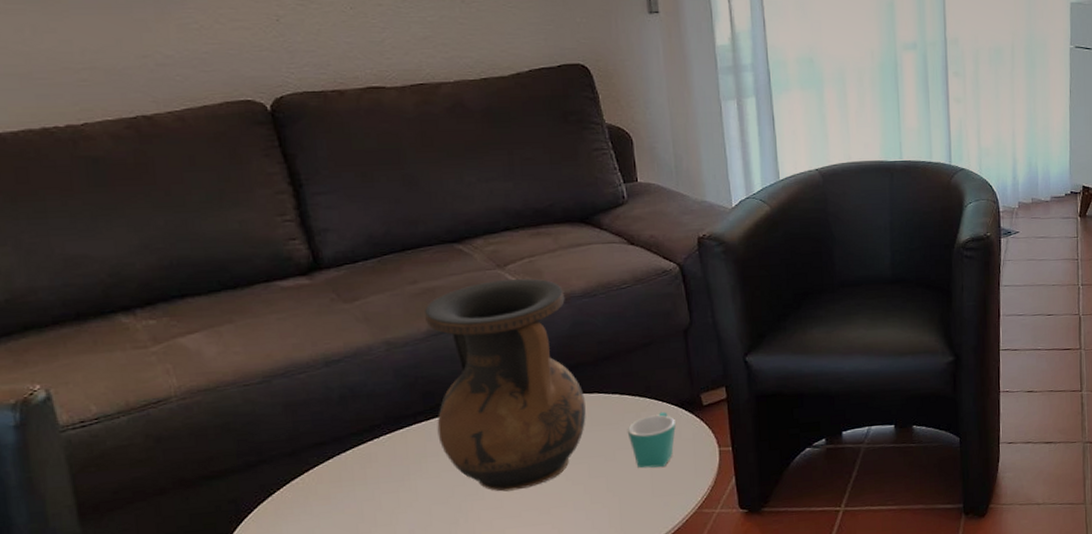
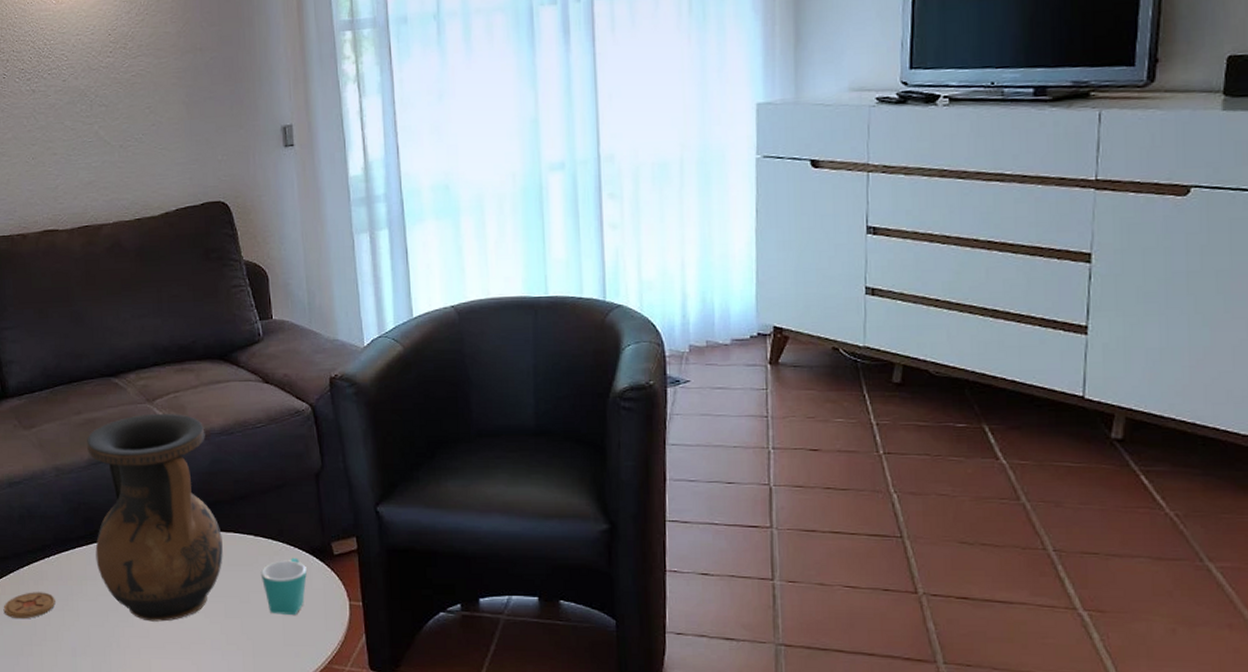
coaster: none [320,475,388,508] -> present [3,592,56,619]

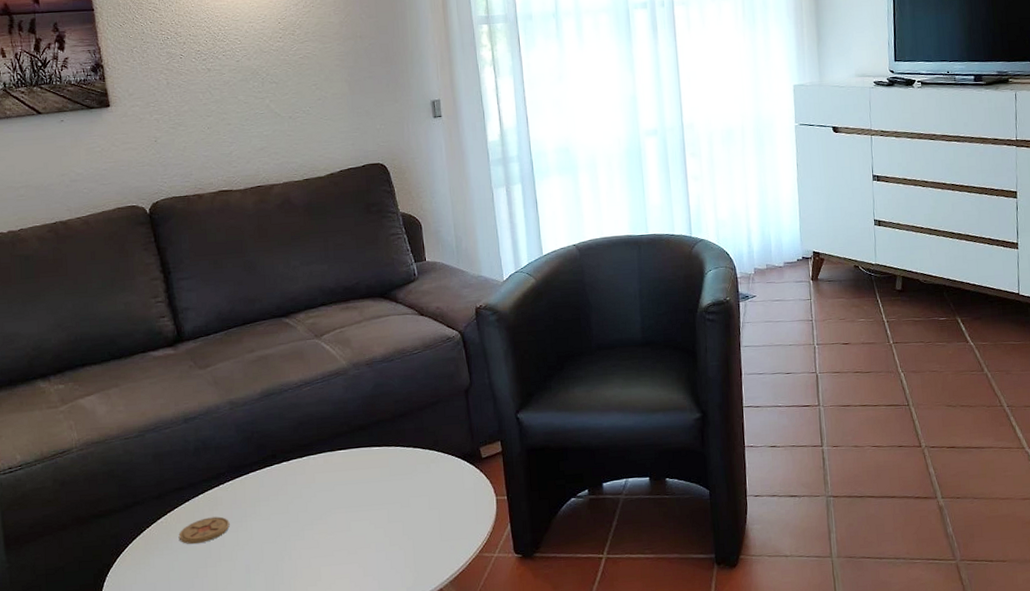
vase: present [87,413,223,622] -> none [260,346,386,533]
mug: present [260,557,307,615] -> none [419,463,459,514]

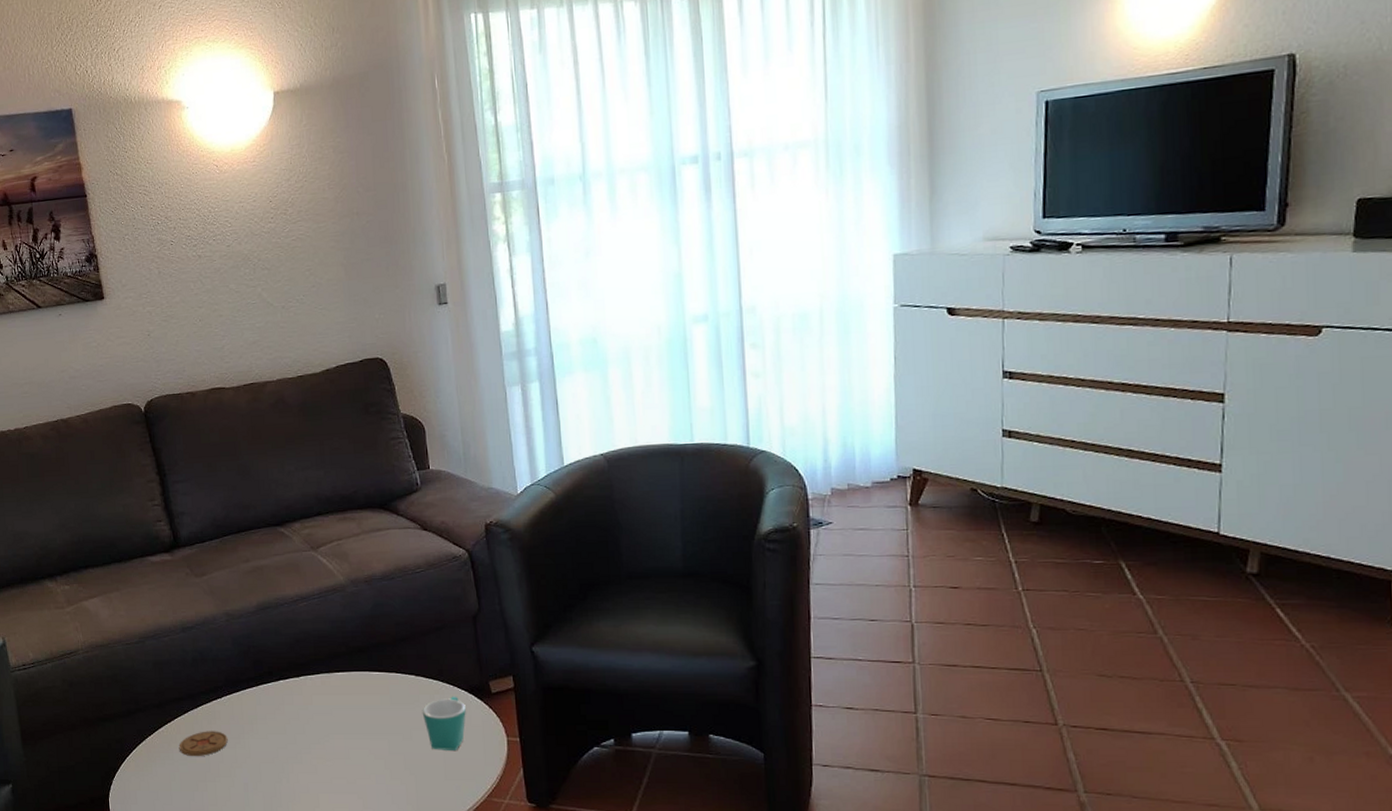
mug: none [419,463,459,514] -> present [422,696,466,750]

